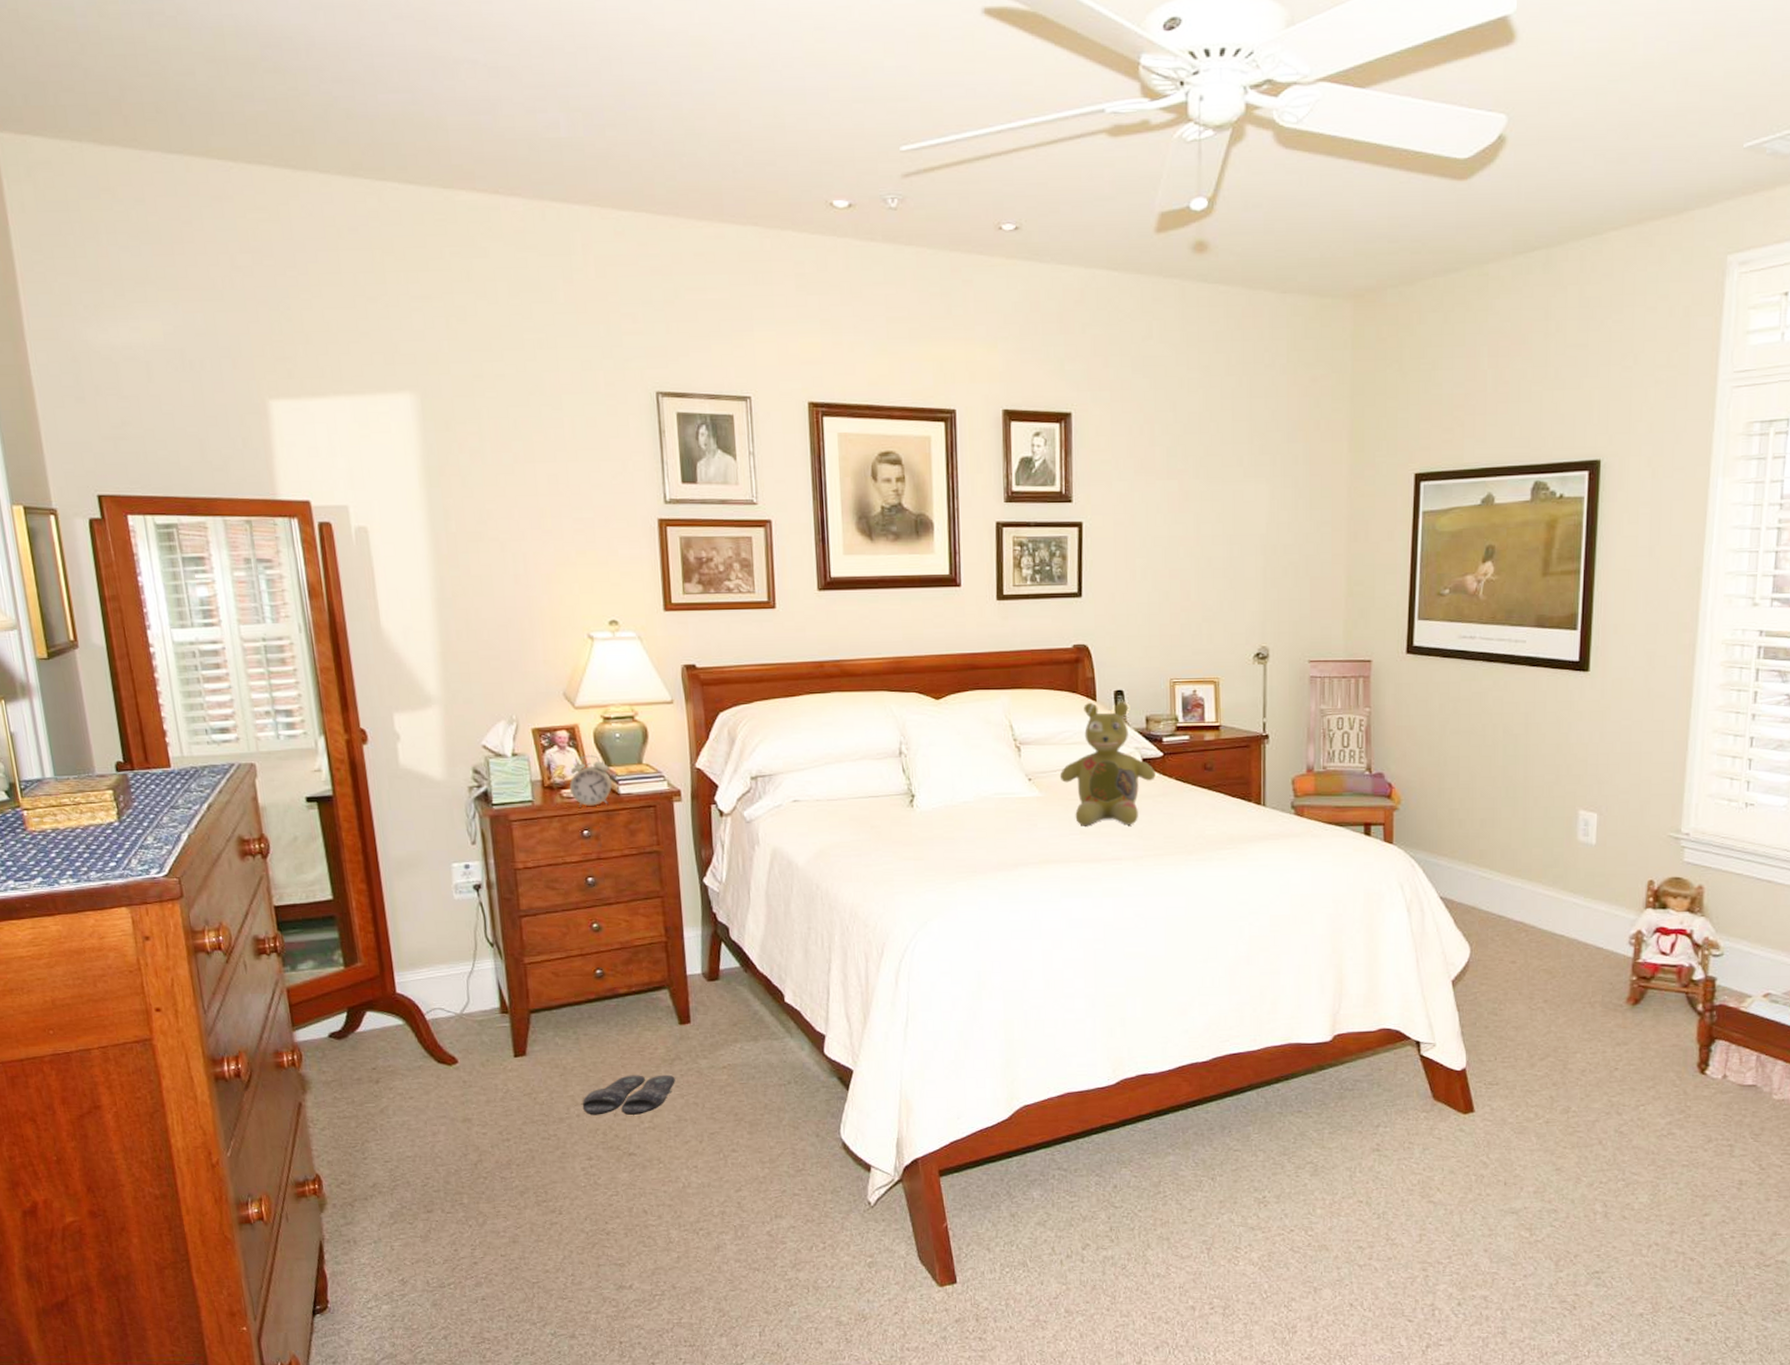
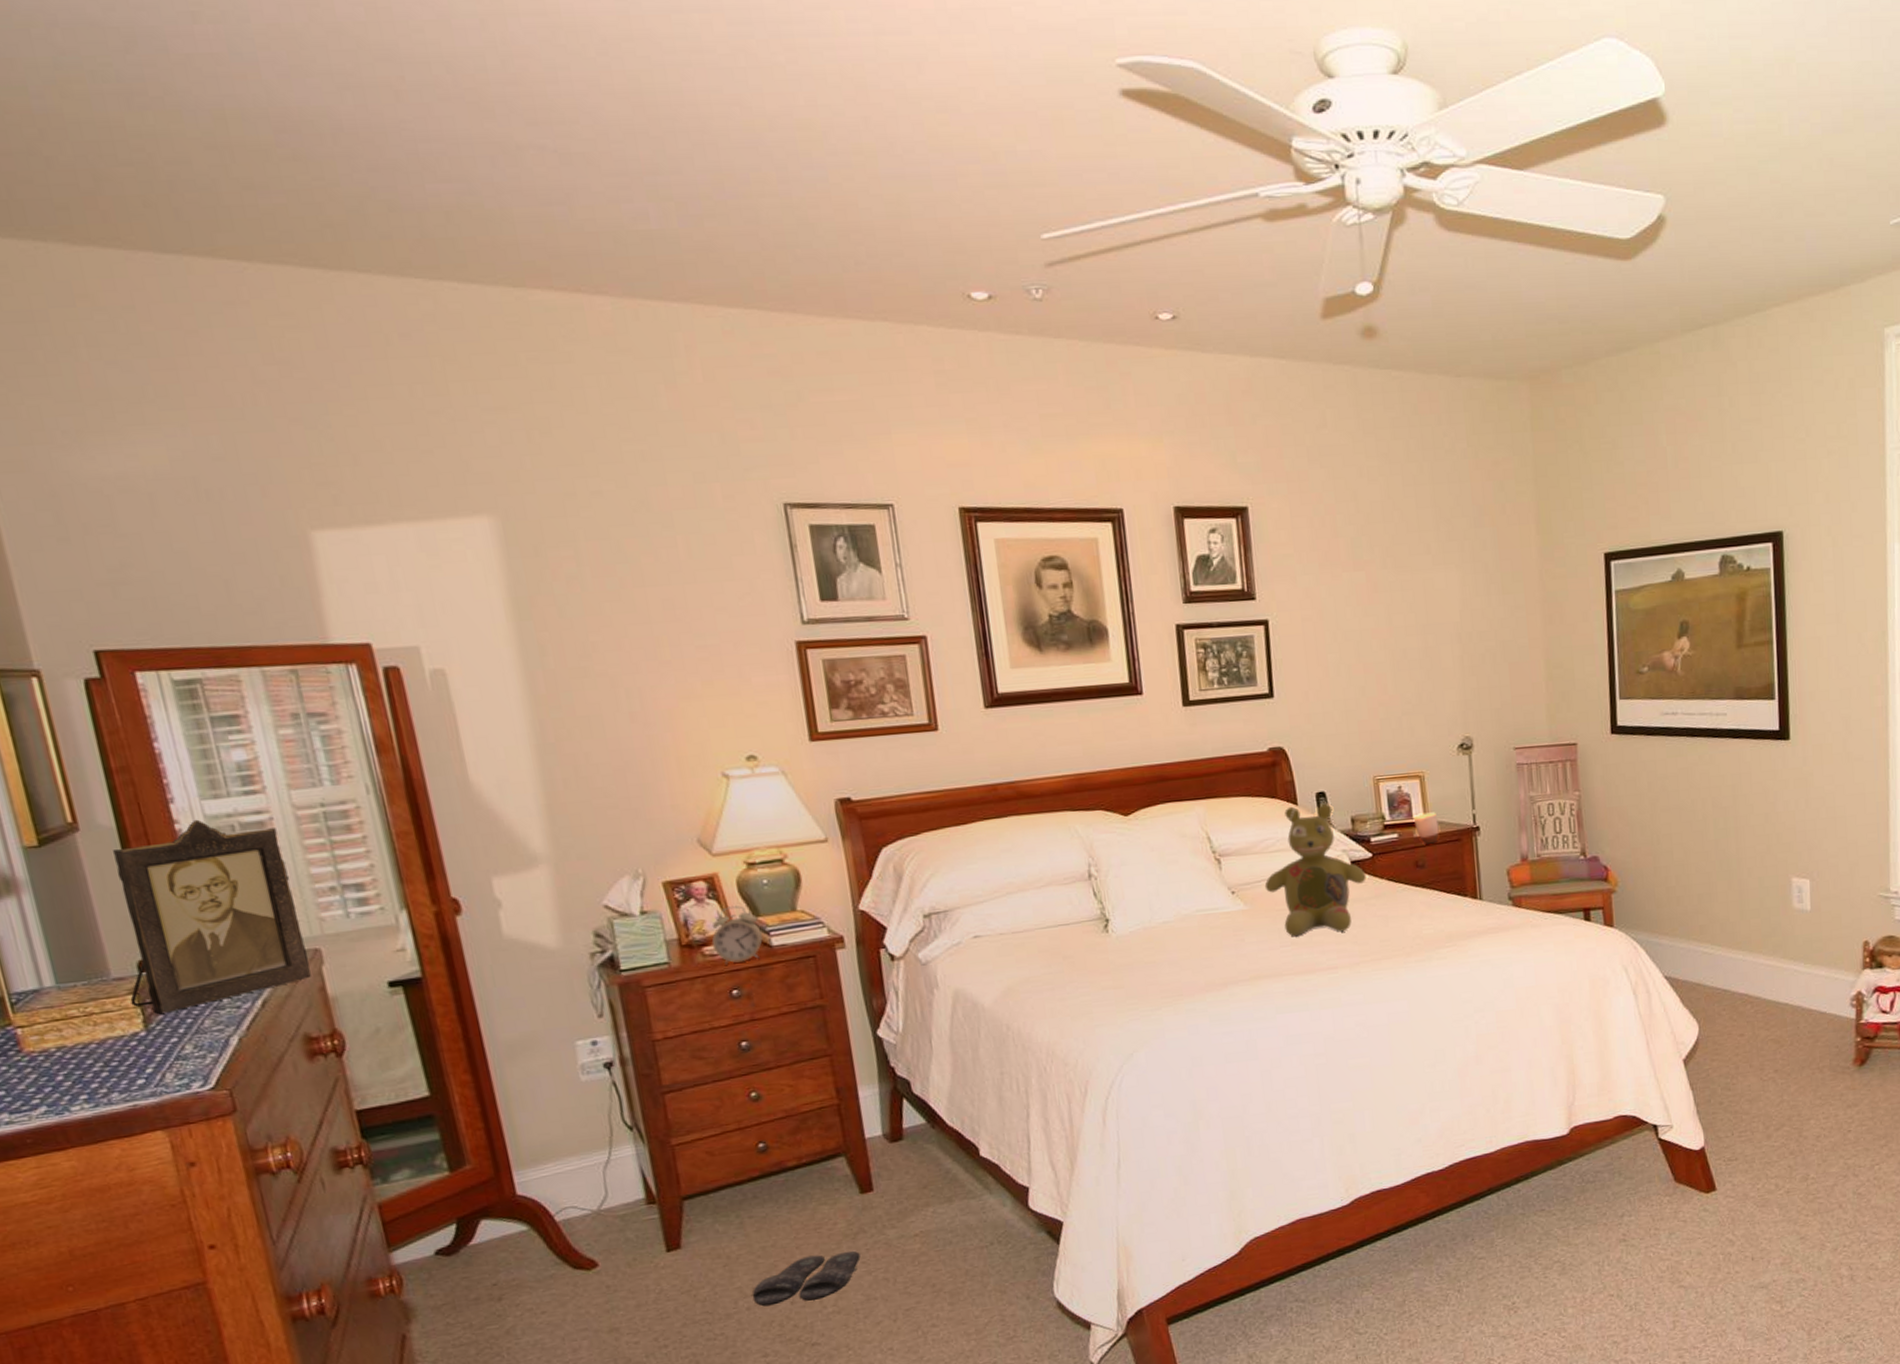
photo frame: none [103,645,247,808] -> present [113,819,311,1014]
mug: none [1205,717,1229,748] -> present [1413,812,1439,844]

